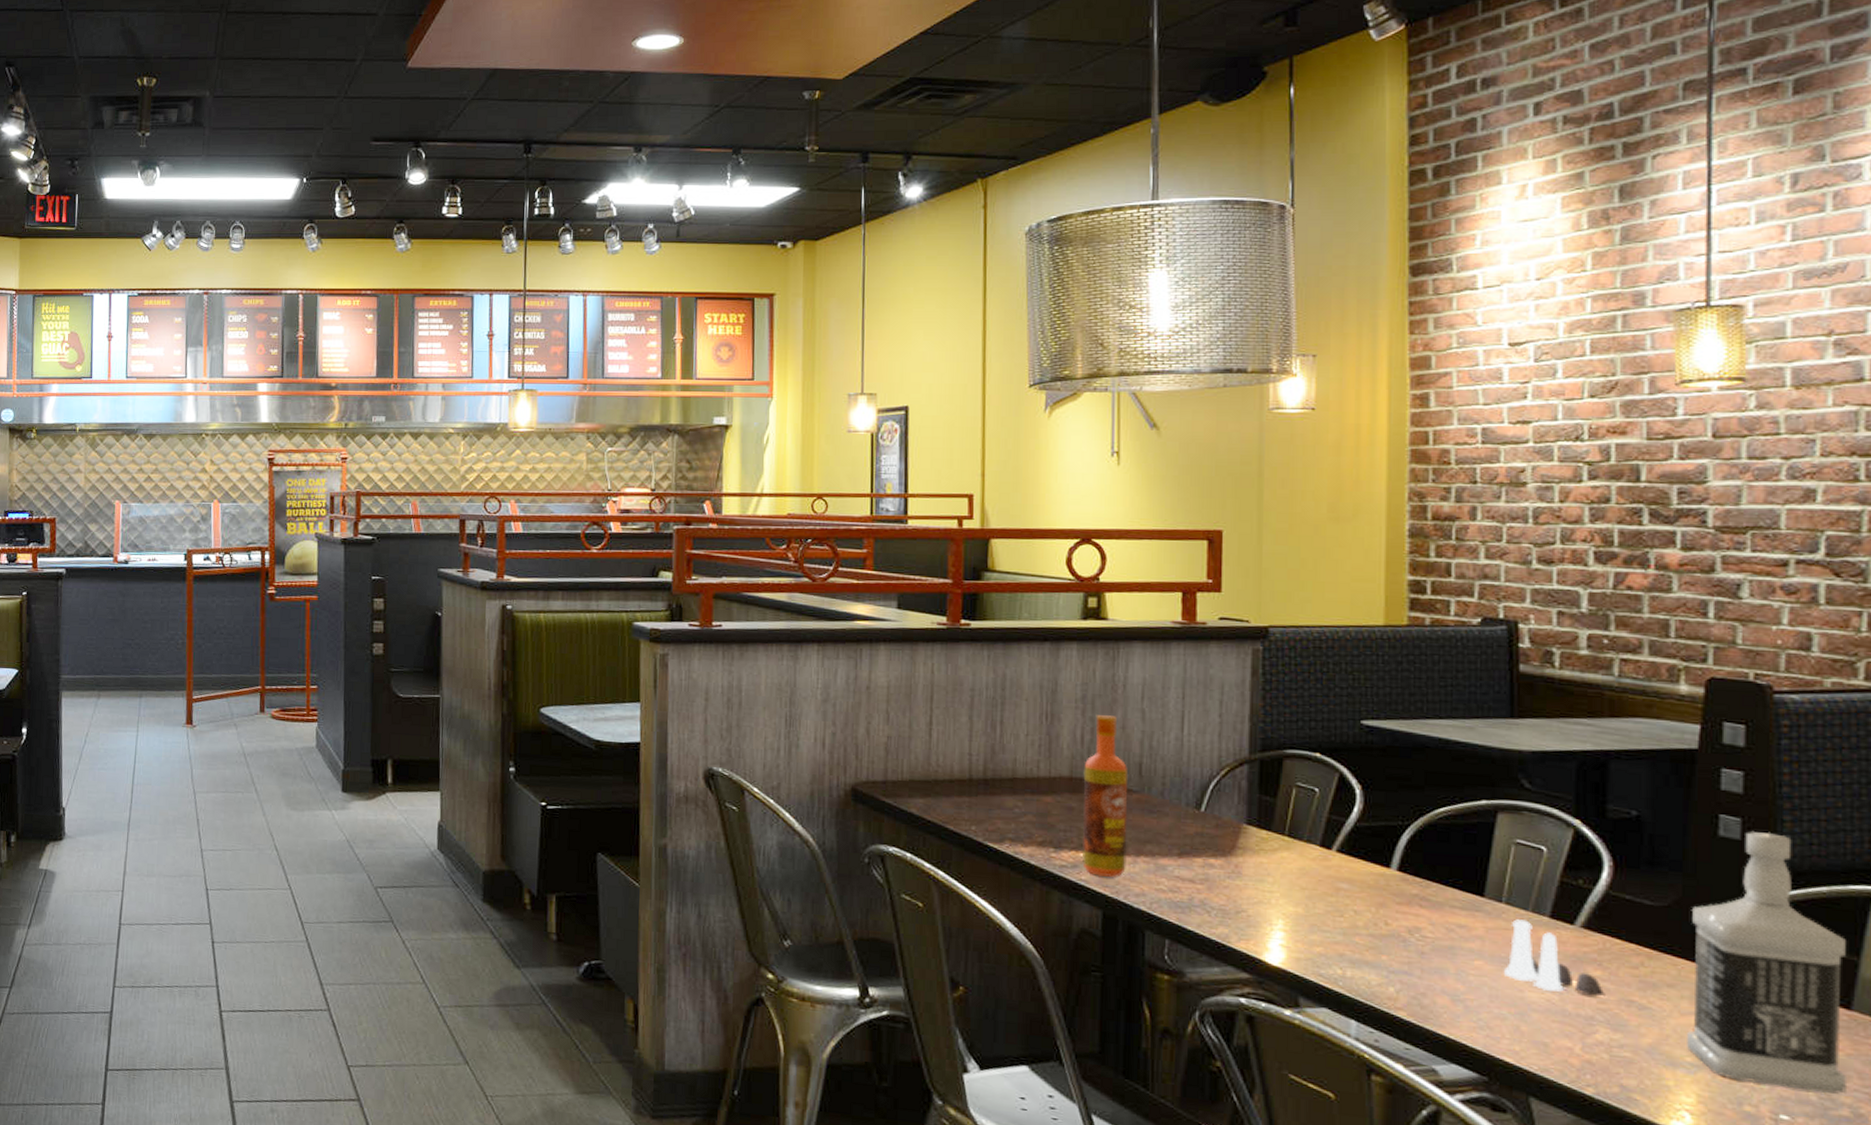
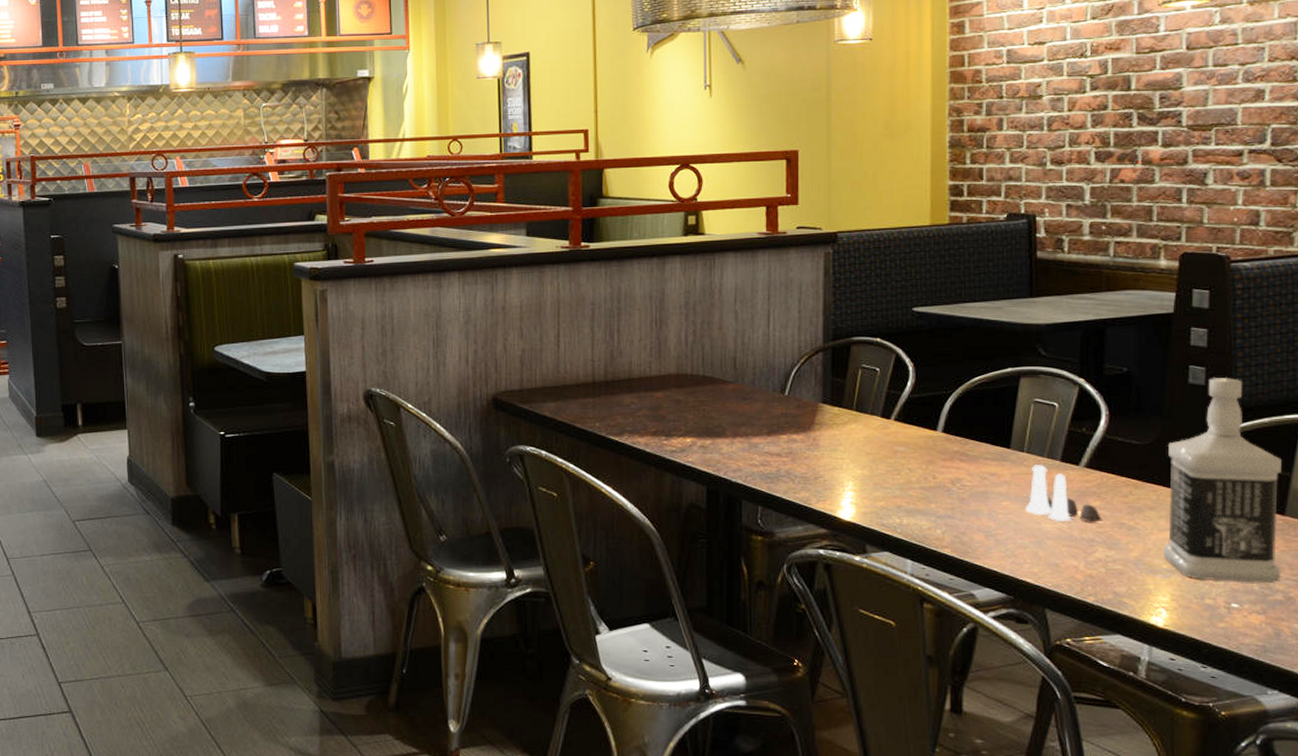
hot sauce: present [1081,715,1128,877] -> none [688,318,725,457]

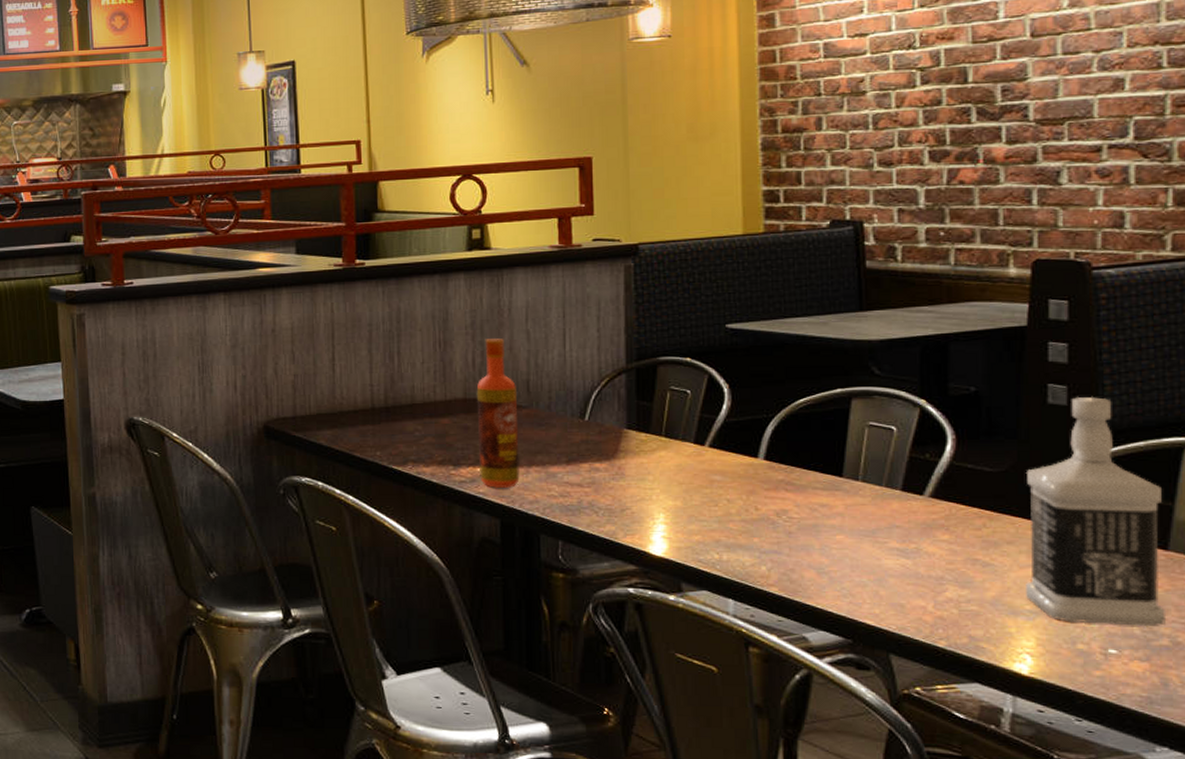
hot sauce: none [688,318,725,457] -> present [476,339,520,488]
salt and pepper shaker set: present [1026,465,1103,523] -> none [863,495,953,558]

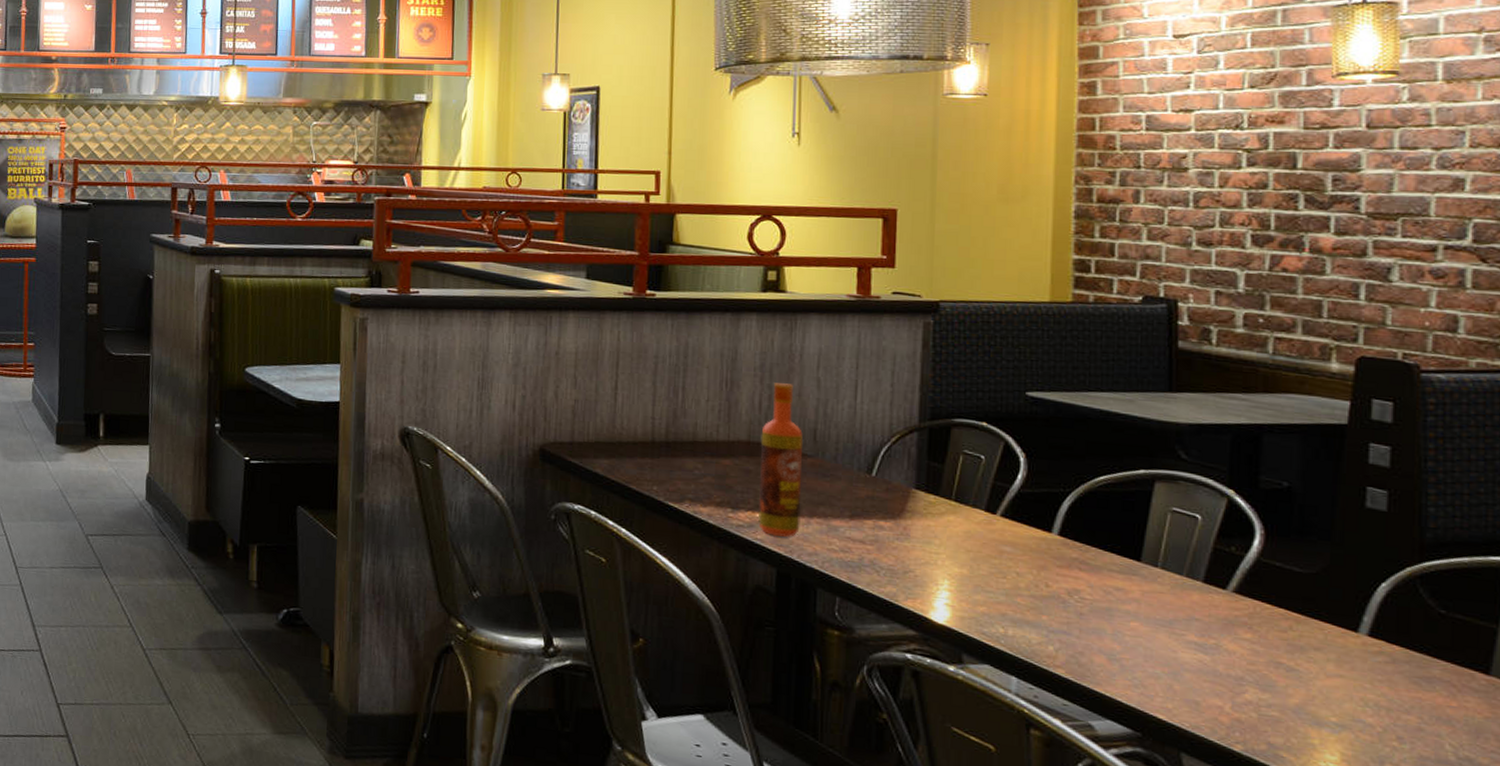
bottle: present [1025,397,1167,626] -> none [1332,504,1486,755]

